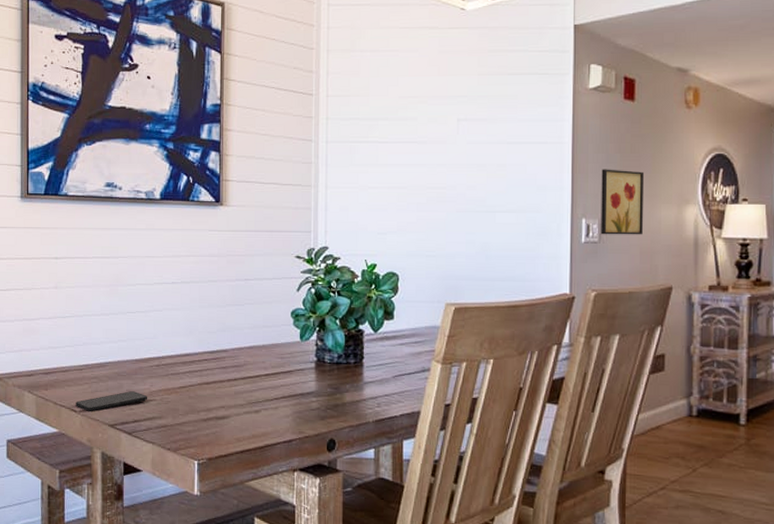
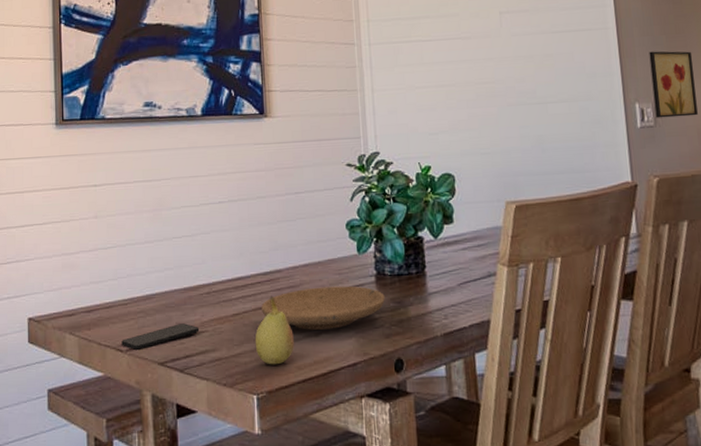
fruit: none [198,373,235,436] -> present [255,295,294,365]
plate: none [206,368,323,408] -> present [260,286,385,330]

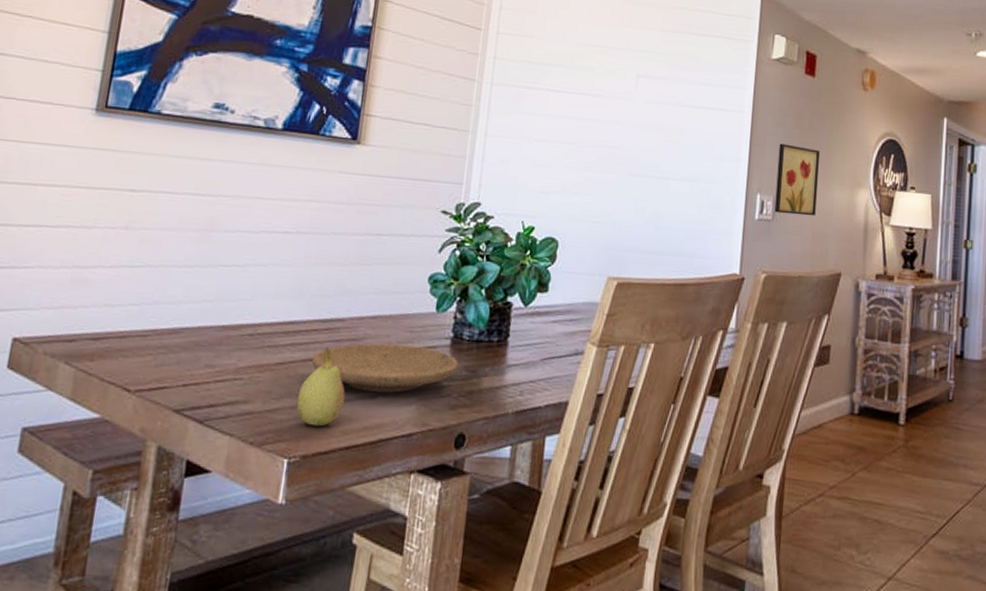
smartphone: present [121,323,200,350] -> none [130,366,233,392]

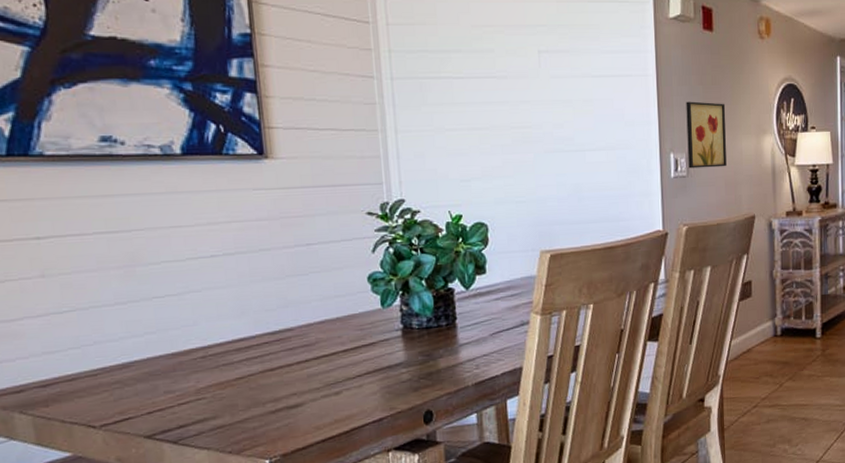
fruit: present [296,347,346,427] -> none [264,356,311,428]
plate: present [311,343,458,393] -> none [269,341,413,389]

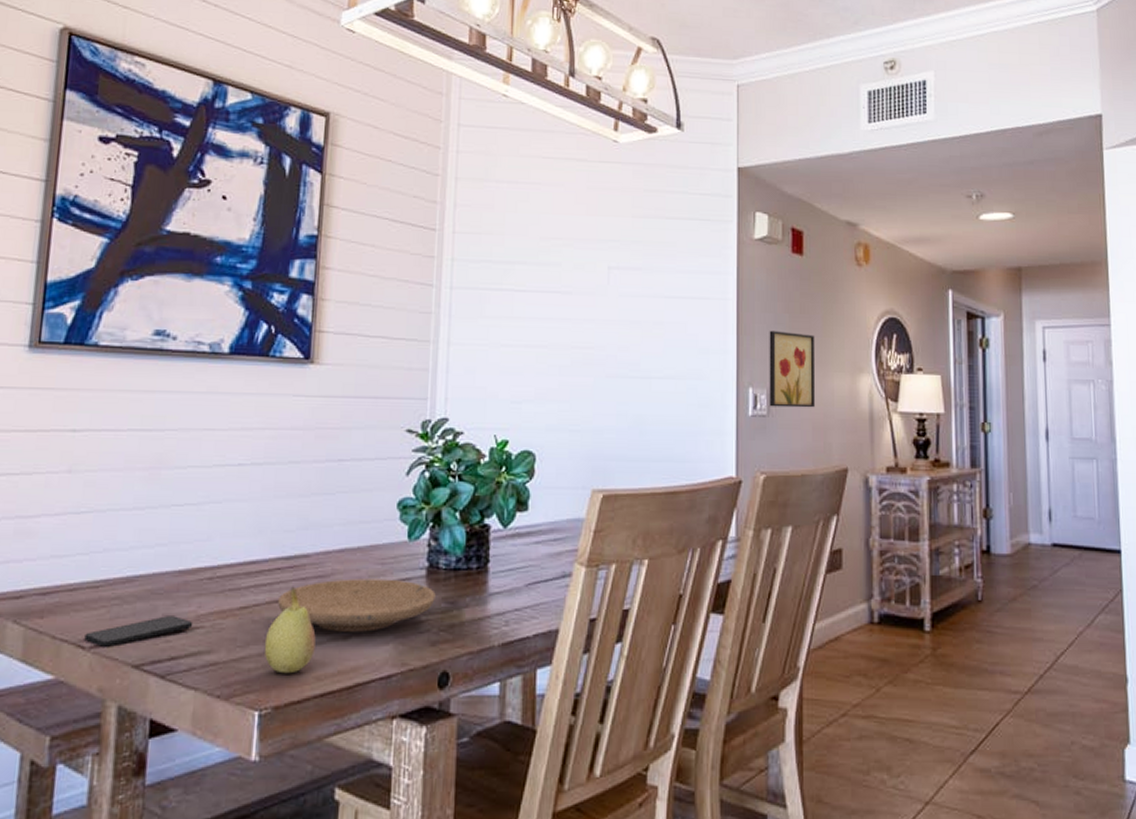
smartphone: none [93,391,195,424] -> present [84,616,193,647]
fruit: none [264,356,311,428] -> present [264,586,316,674]
plate: none [269,341,413,389] -> present [277,579,436,632]

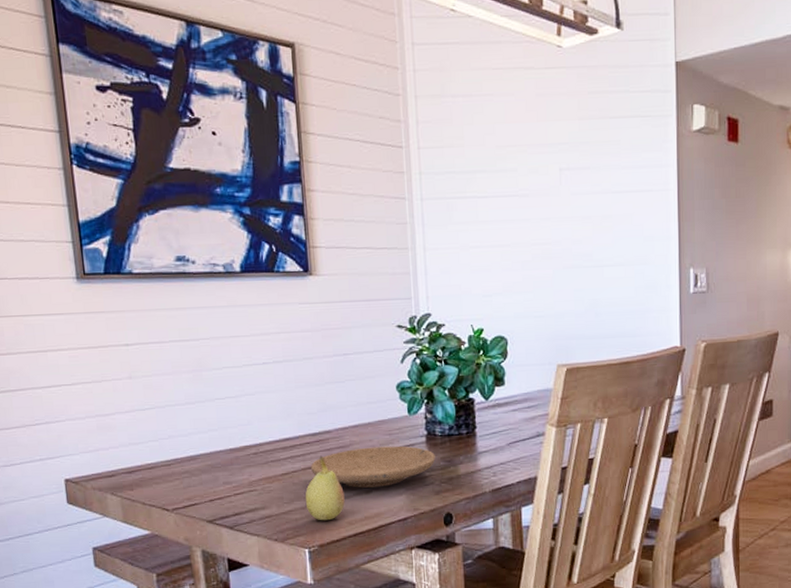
smartphone: present [84,616,193,647] -> none [167,483,248,509]
wall art: present [769,330,816,408] -> none [707,215,750,284]

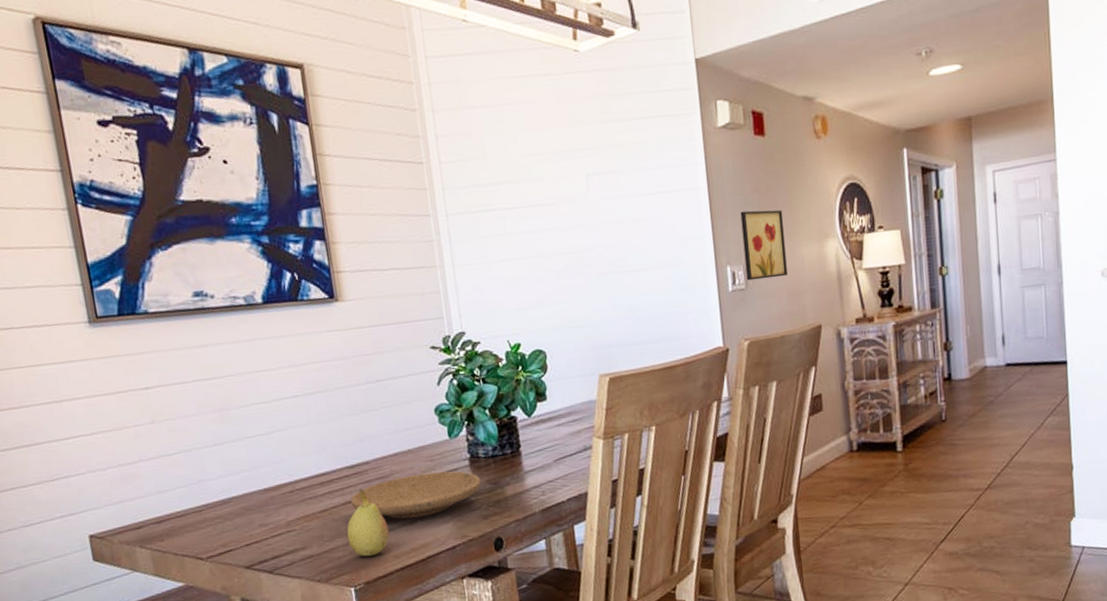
wall art: none [707,215,750,284] -> present [740,209,788,281]

